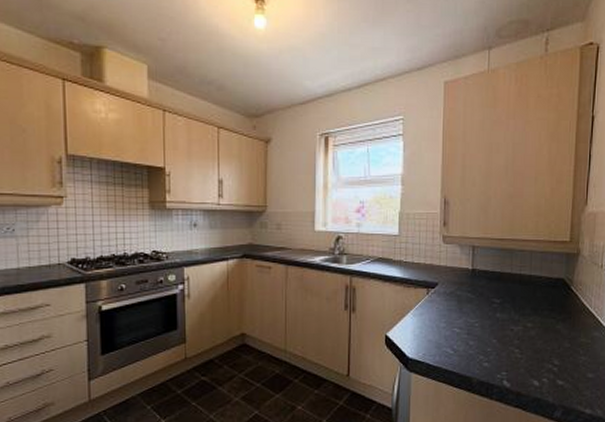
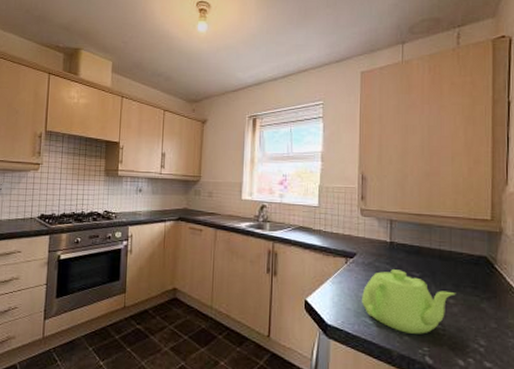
teapot: none [443,297,534,360] -> present [362,269,456,334]

